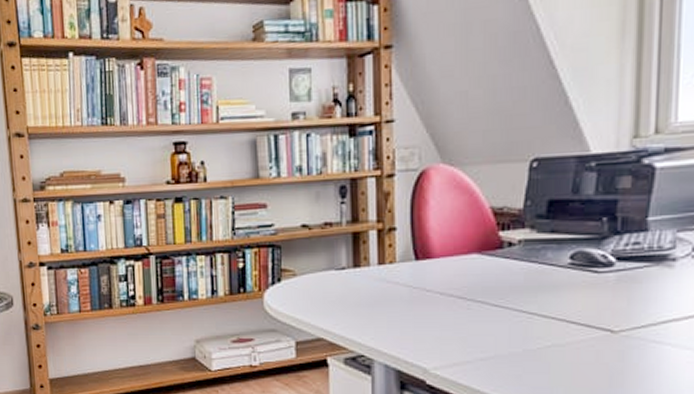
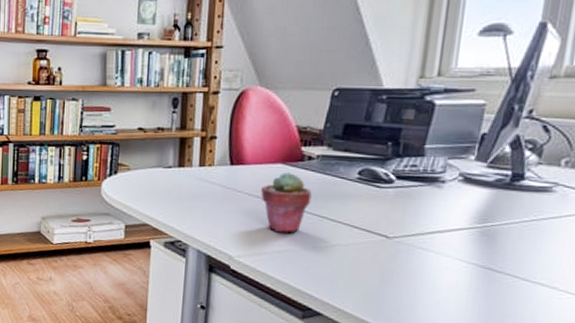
potted succulent: none [455,262,516,336] -> present [261,171,312,233]

